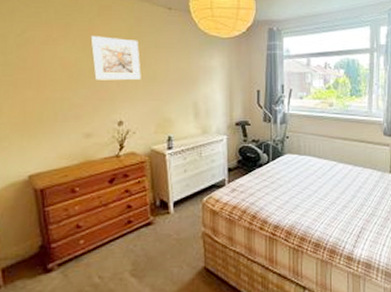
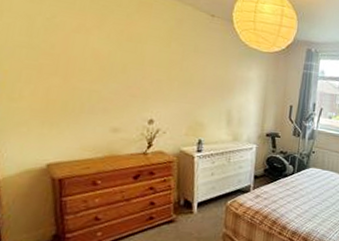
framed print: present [90,36,141,81] -> none [126,31,178,81]

